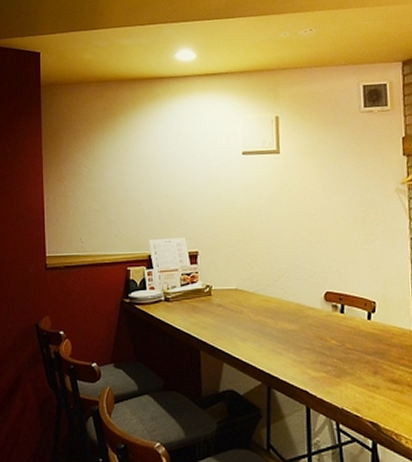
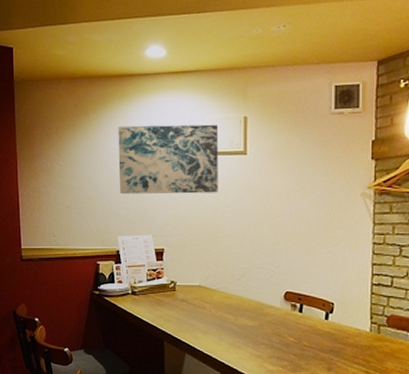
wall art: none [148,124,252,197] -> present [118,124,218,194]

